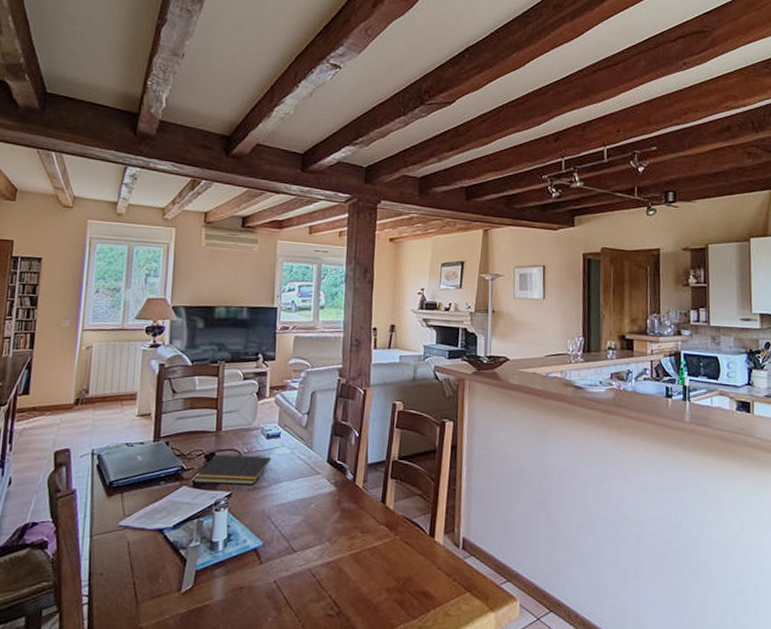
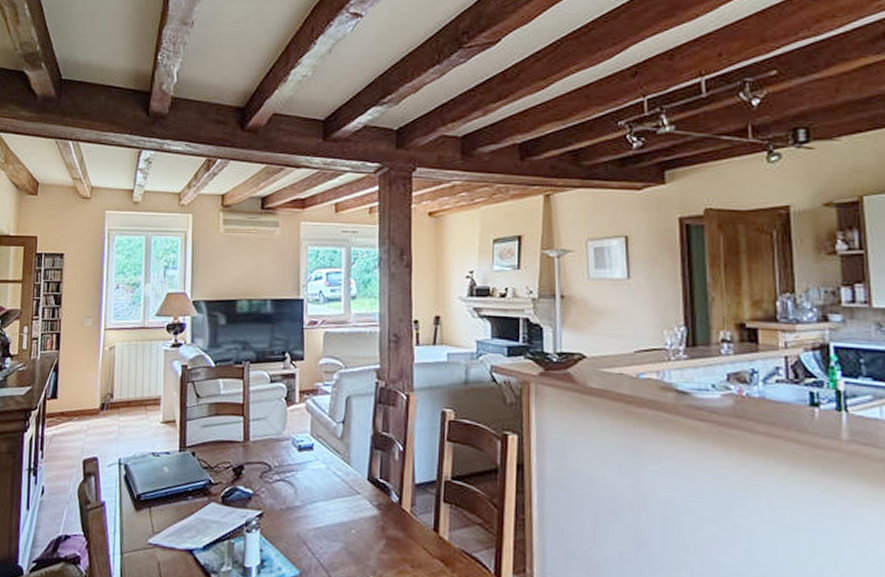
notepad: present [193,454,271,485] -> none [221,467,304,504]

